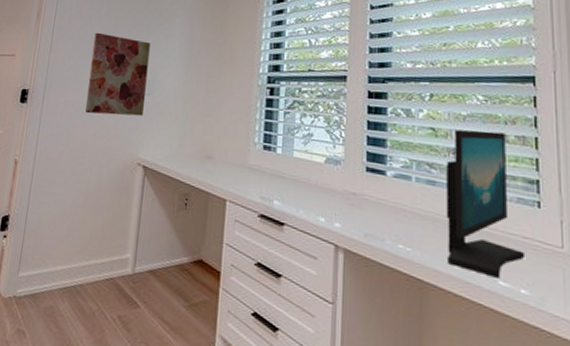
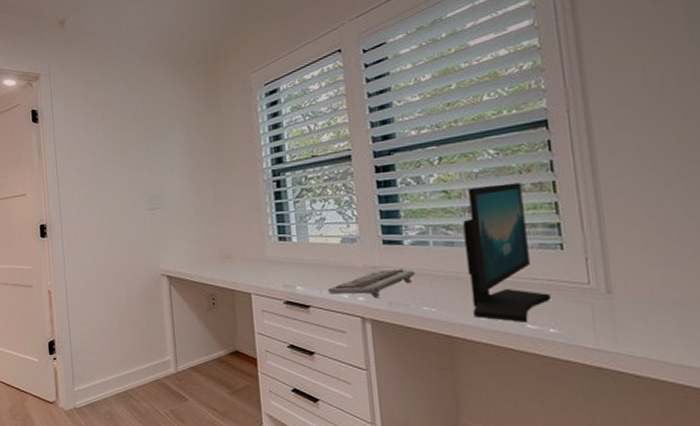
wall art: present [85,32,151,117] -> none [96,157,159,237]
keyboard: none [304,198,394,226] -> present [327,269,415,297]

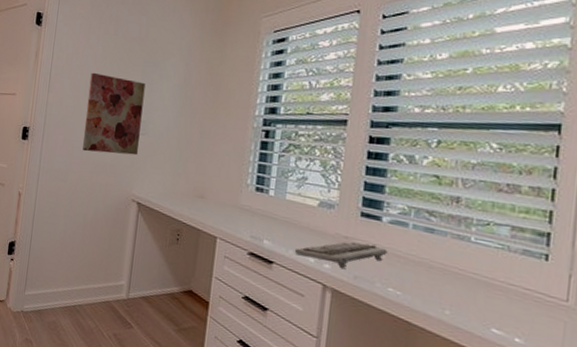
wall art: none [96,157,159,237] -> present [82,72,146,156]
computer monitor: present [463,182,552,322] -> none [439,178,525,326]

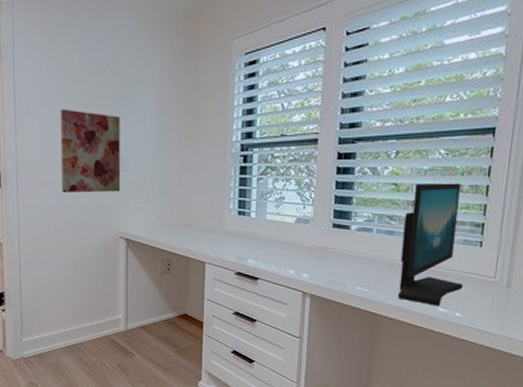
keyboard: present [294,241,388,268] -> none [276,251,356,275]
computer monitor: none [439,178,525,326] -> present [398,183,464,306]

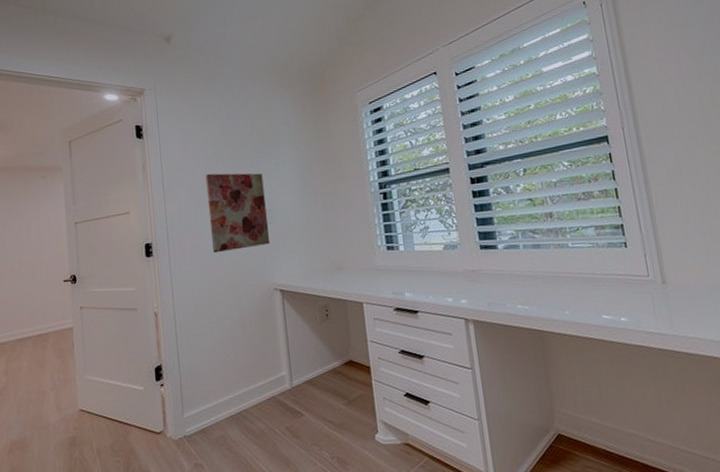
computer monitor: present [398,183,464,306] -> none [546,190,621,314]

